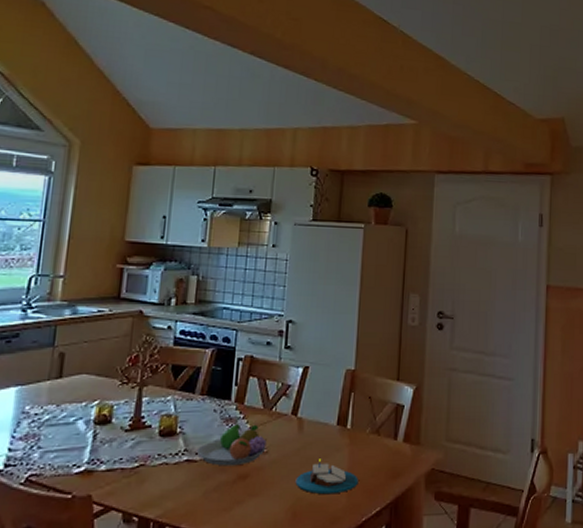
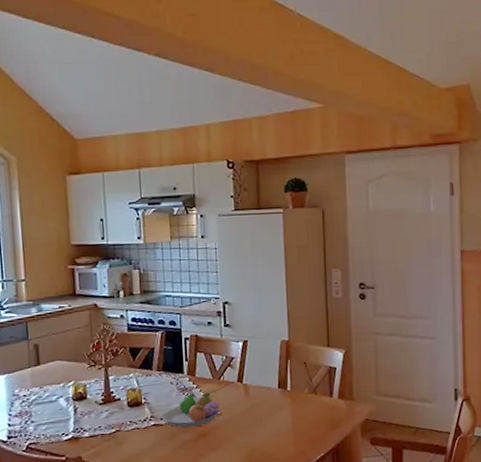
candle: present [295,459,358,495] -> none [248,417,302,446]

